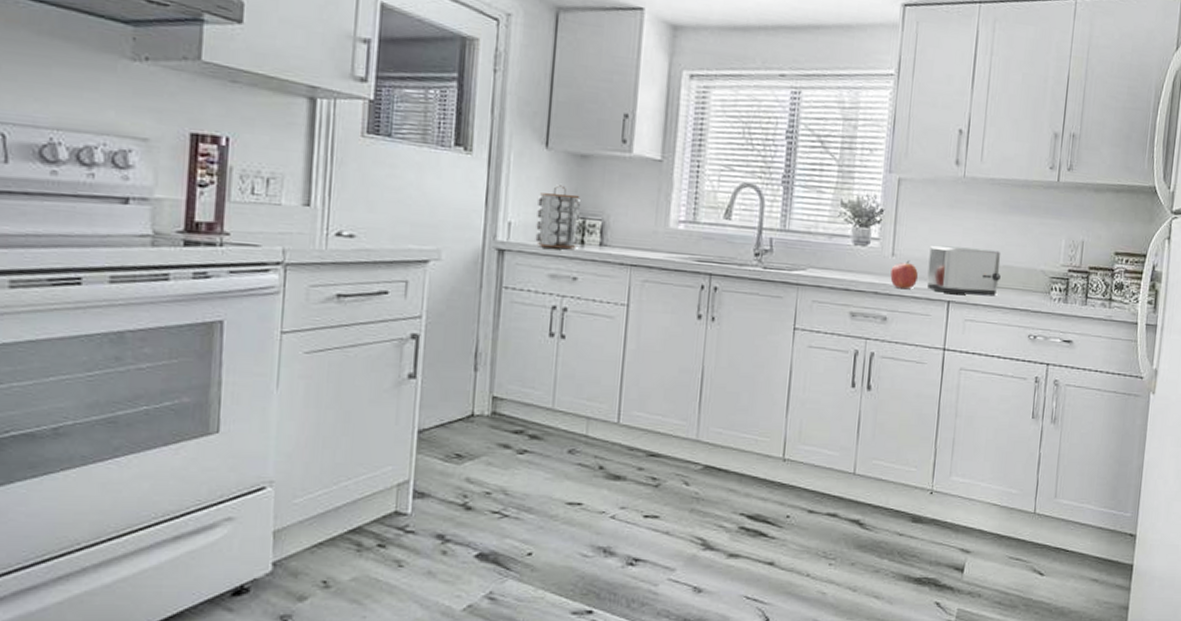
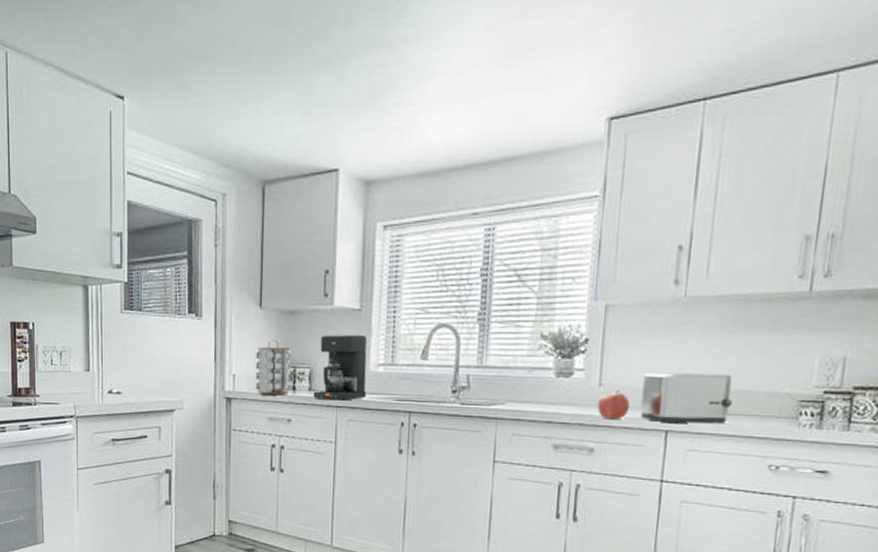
coffee maker: none [604,184,668,259] -> present [313,335,367,401]

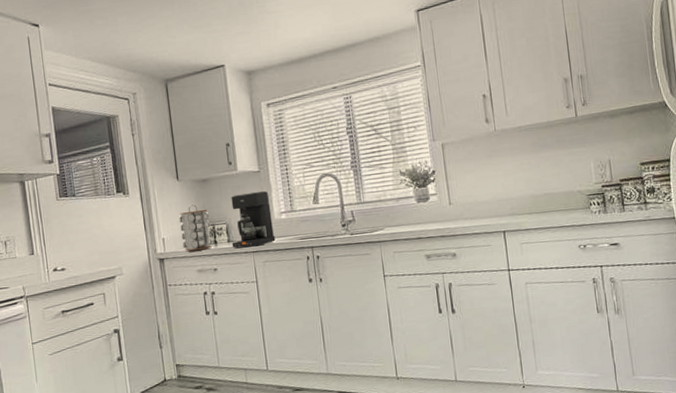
fruit: present [597,390,631,420] -> none [451,205,475,230]
toaster: present [640,372,733,424] -> none [479,183,544,226]

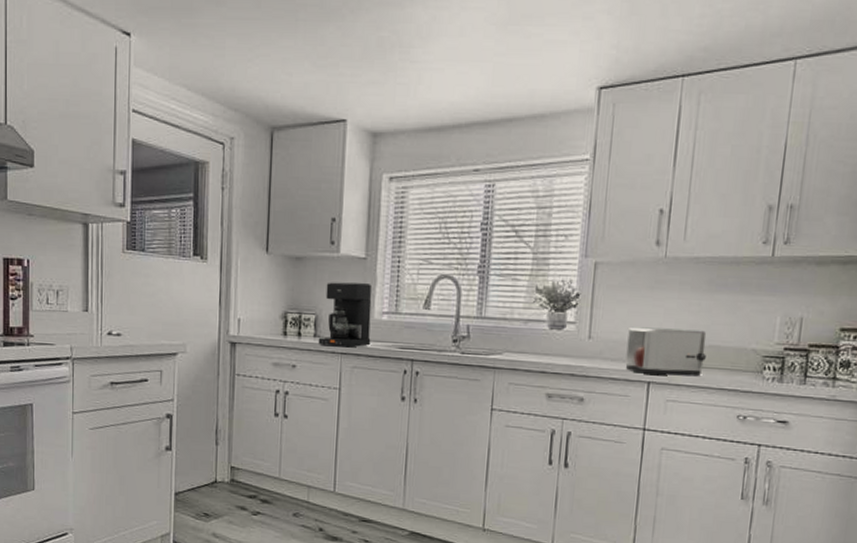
spice rack: present [178,204,213,252] -> none [260,285,298,341]
toaster: none [479,183,544,226] -> present [625,326,707,377]

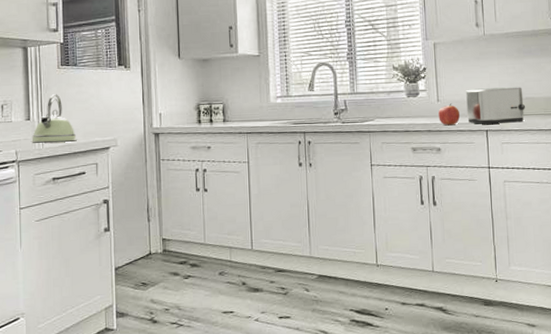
kettle: none [89,283,140,342] -> present [31,94,77,143]
coffee maker: present [318,282,372,348] -> none [227,75,270,129]
fruit: none [587,342,617,371] -> present [438,103,461,126]

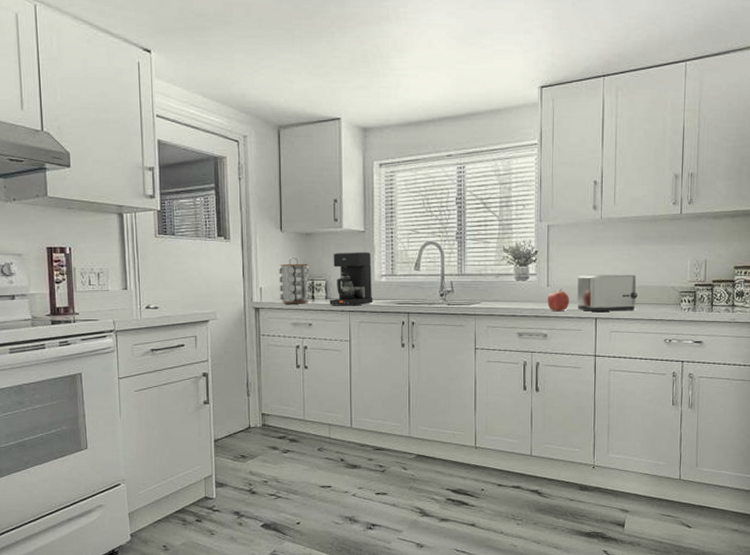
kettle: present [31,94,77,143] -> none [129,264,175,313]
spice rack: none [177,83,208,129] -> present [278,257,310,304]
coffee maker: none [227,75,270,129] -> present [329,252,373,306]

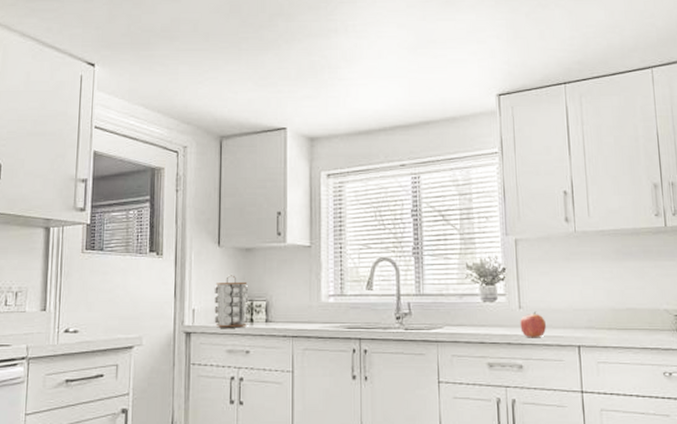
coffee maker: present [329,252,373,306] -> none [269,269,320,331]
toaster: present [577,274,638,313] -> none [553,295,626,339]

